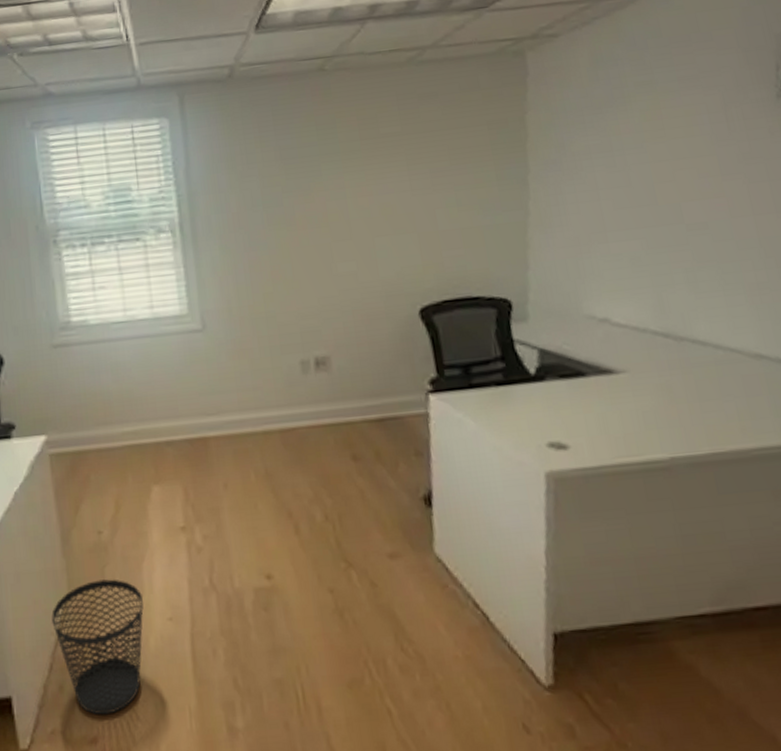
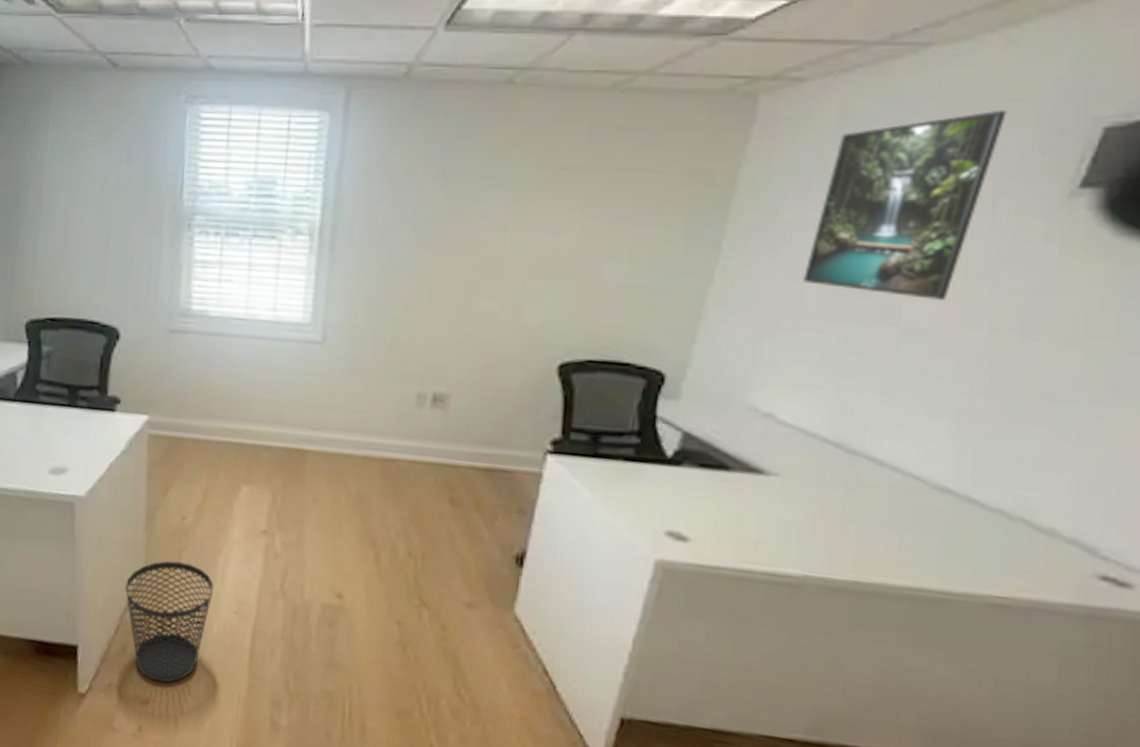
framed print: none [596,38,715,201] -> present [803,109,1007,300]

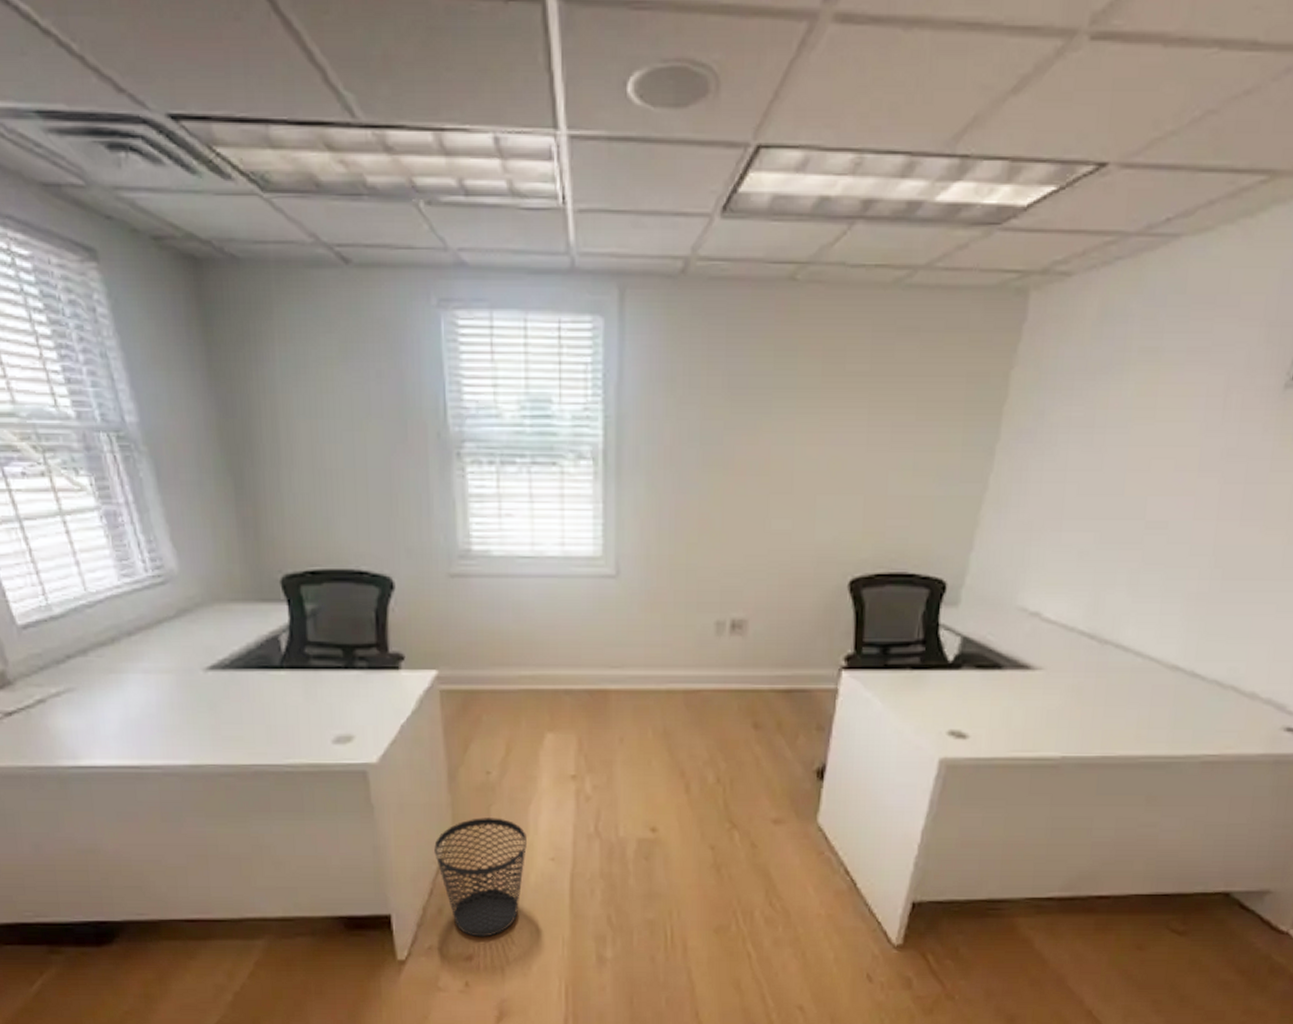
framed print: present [803,109,1007,300] -> none [1066,303,1240,493]

